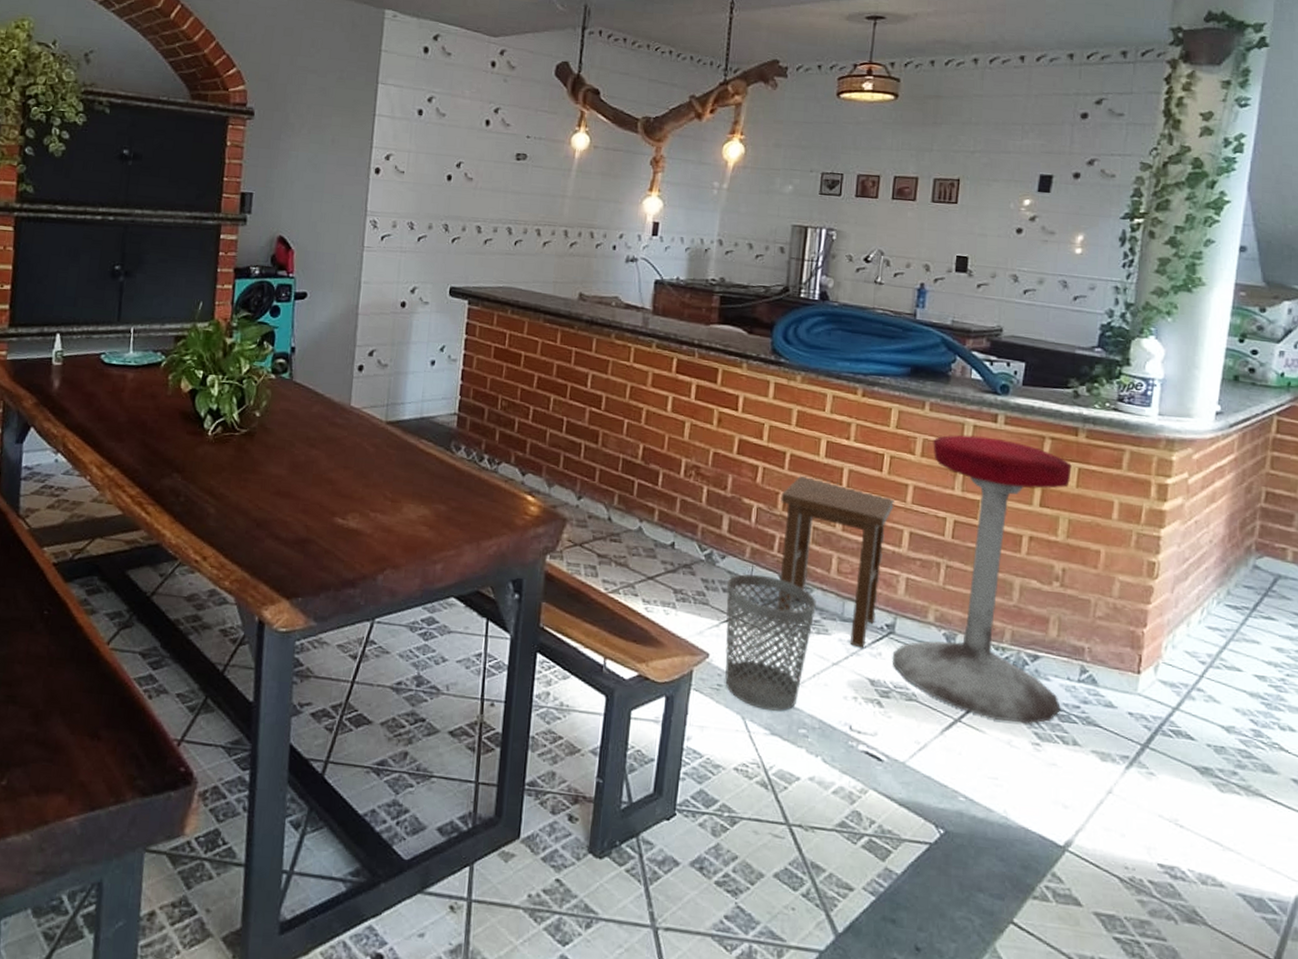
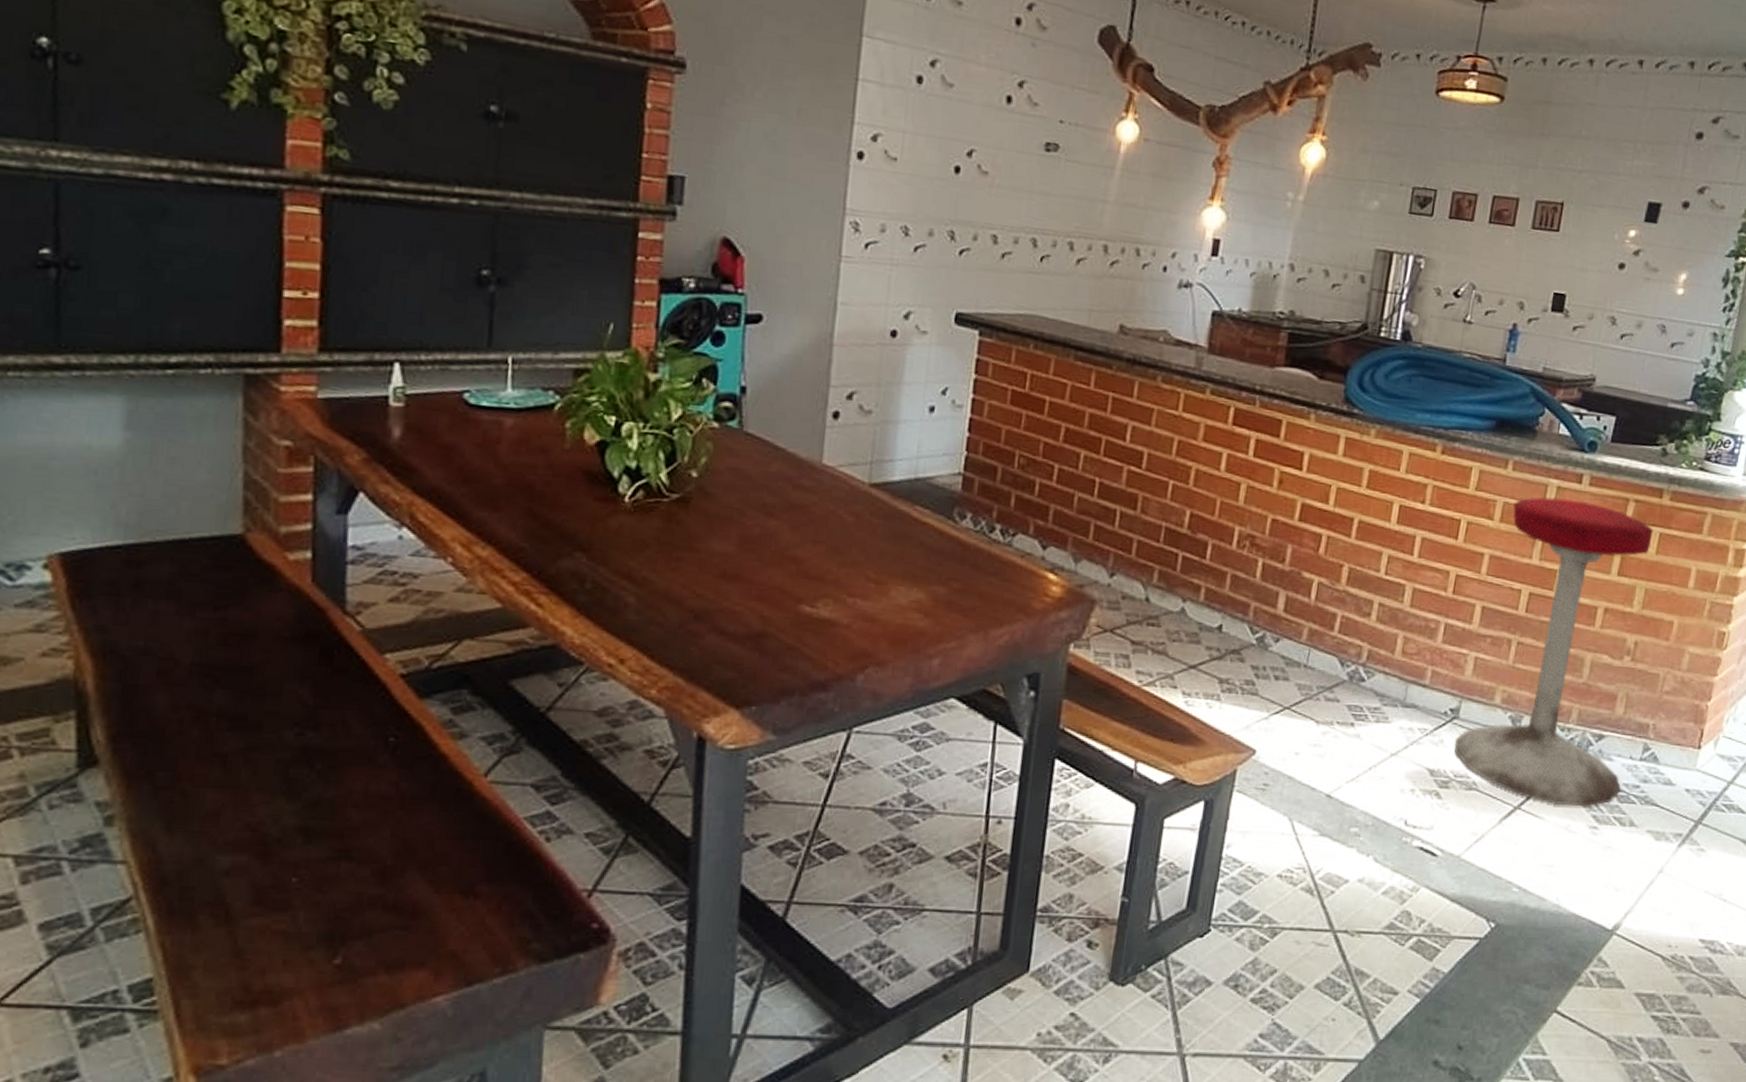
wastebasket: present [725,574,816,711] -> none [1272,658,1377,810]
stool: present [777,475,895,648] -> none [1334,544,1469,736]

